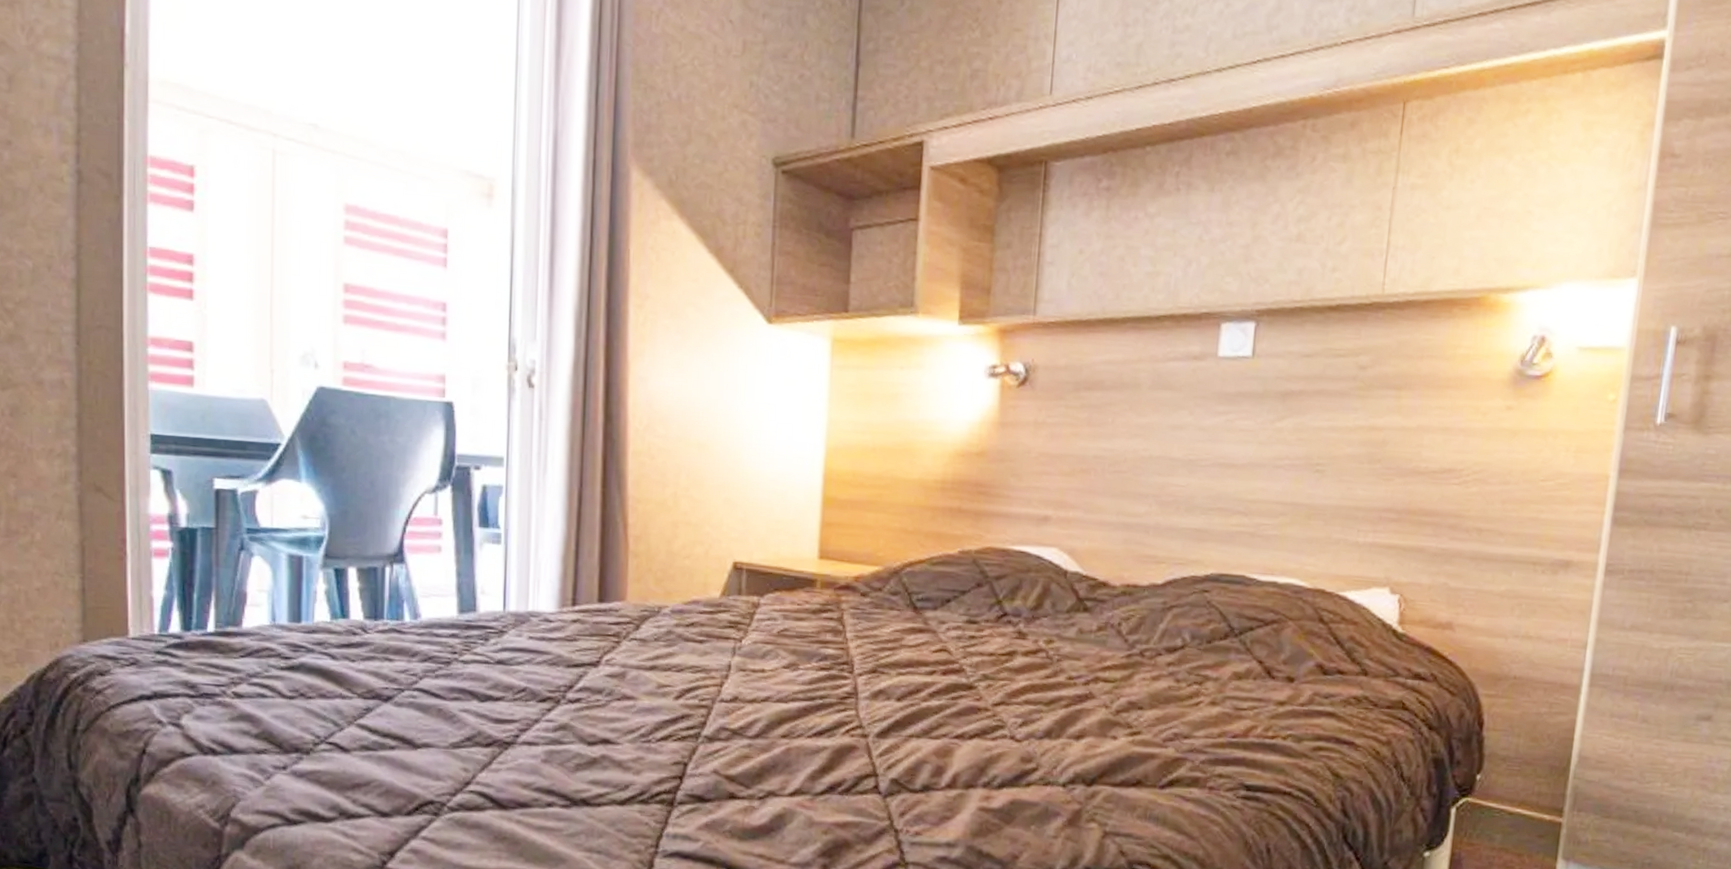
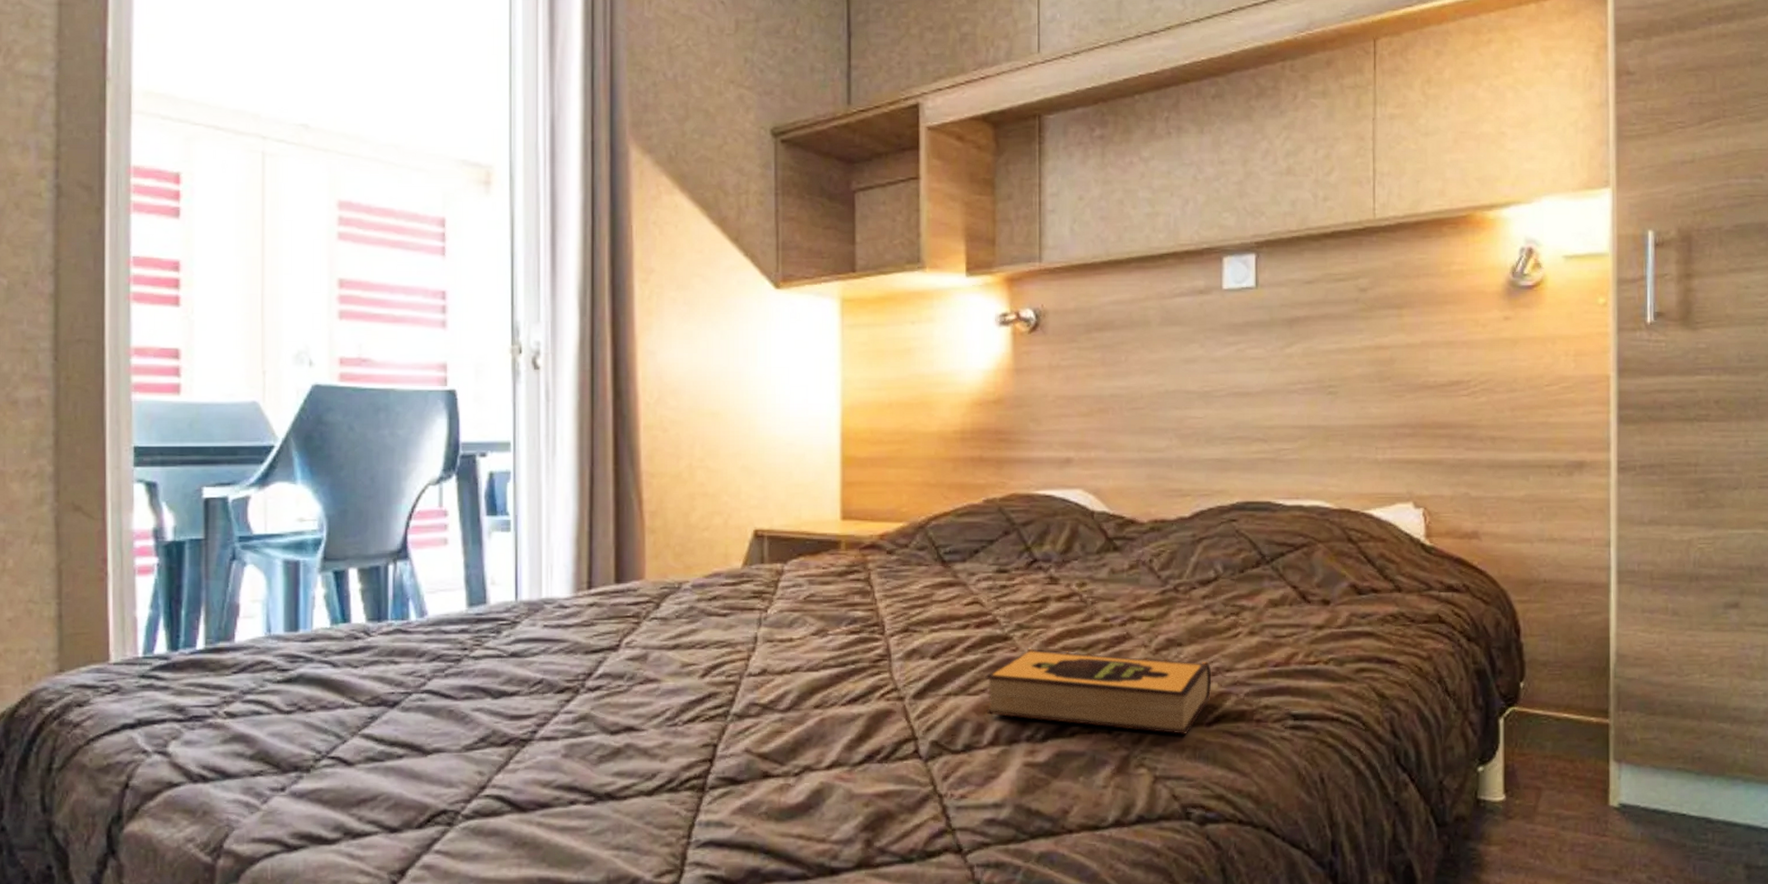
hardback book: none [945,699,1170,795] -> present [985,648,1212,734]

